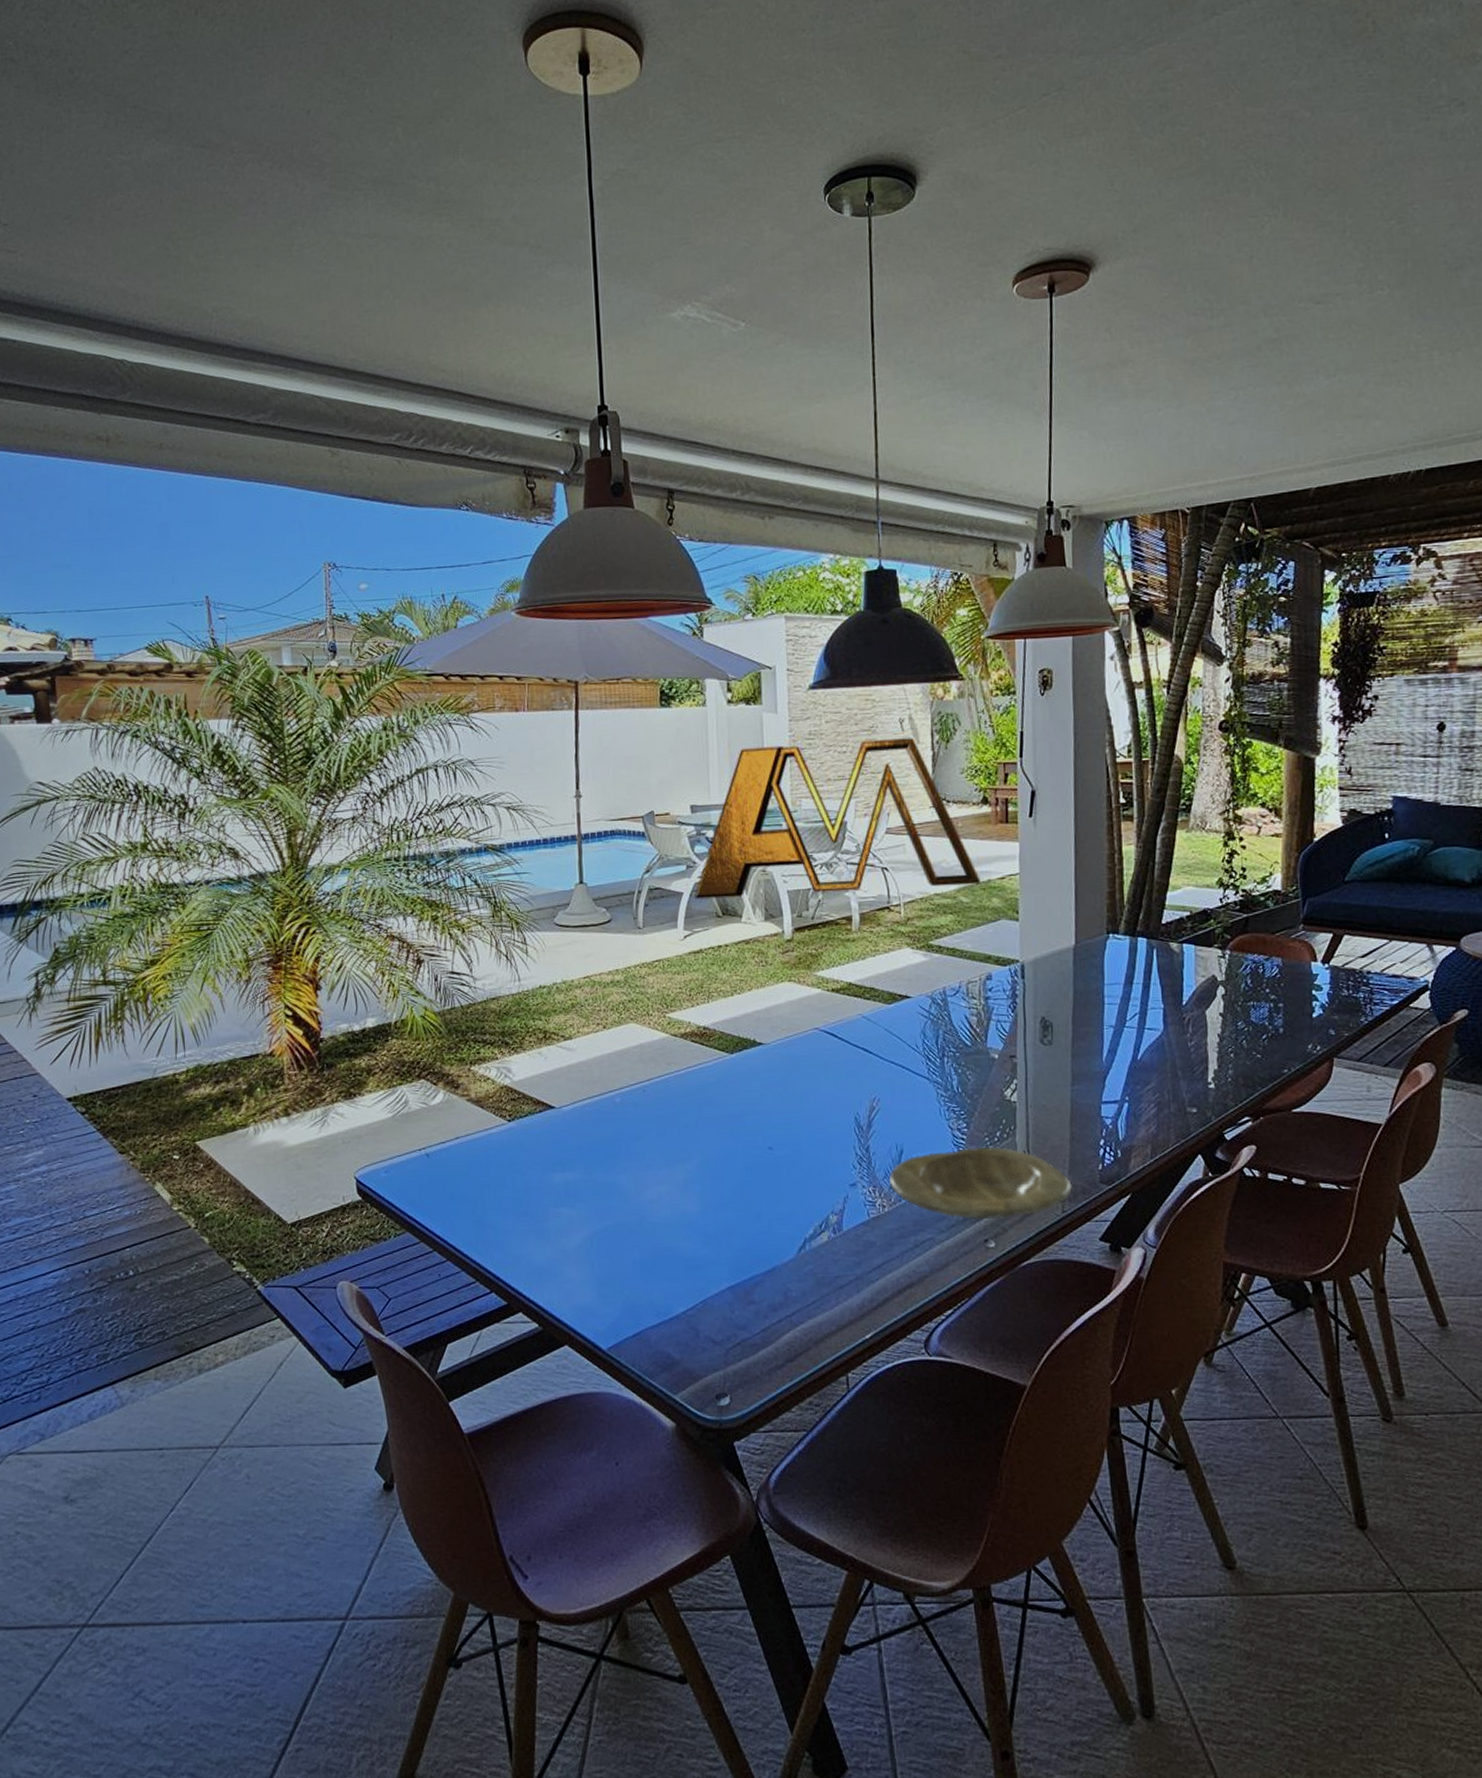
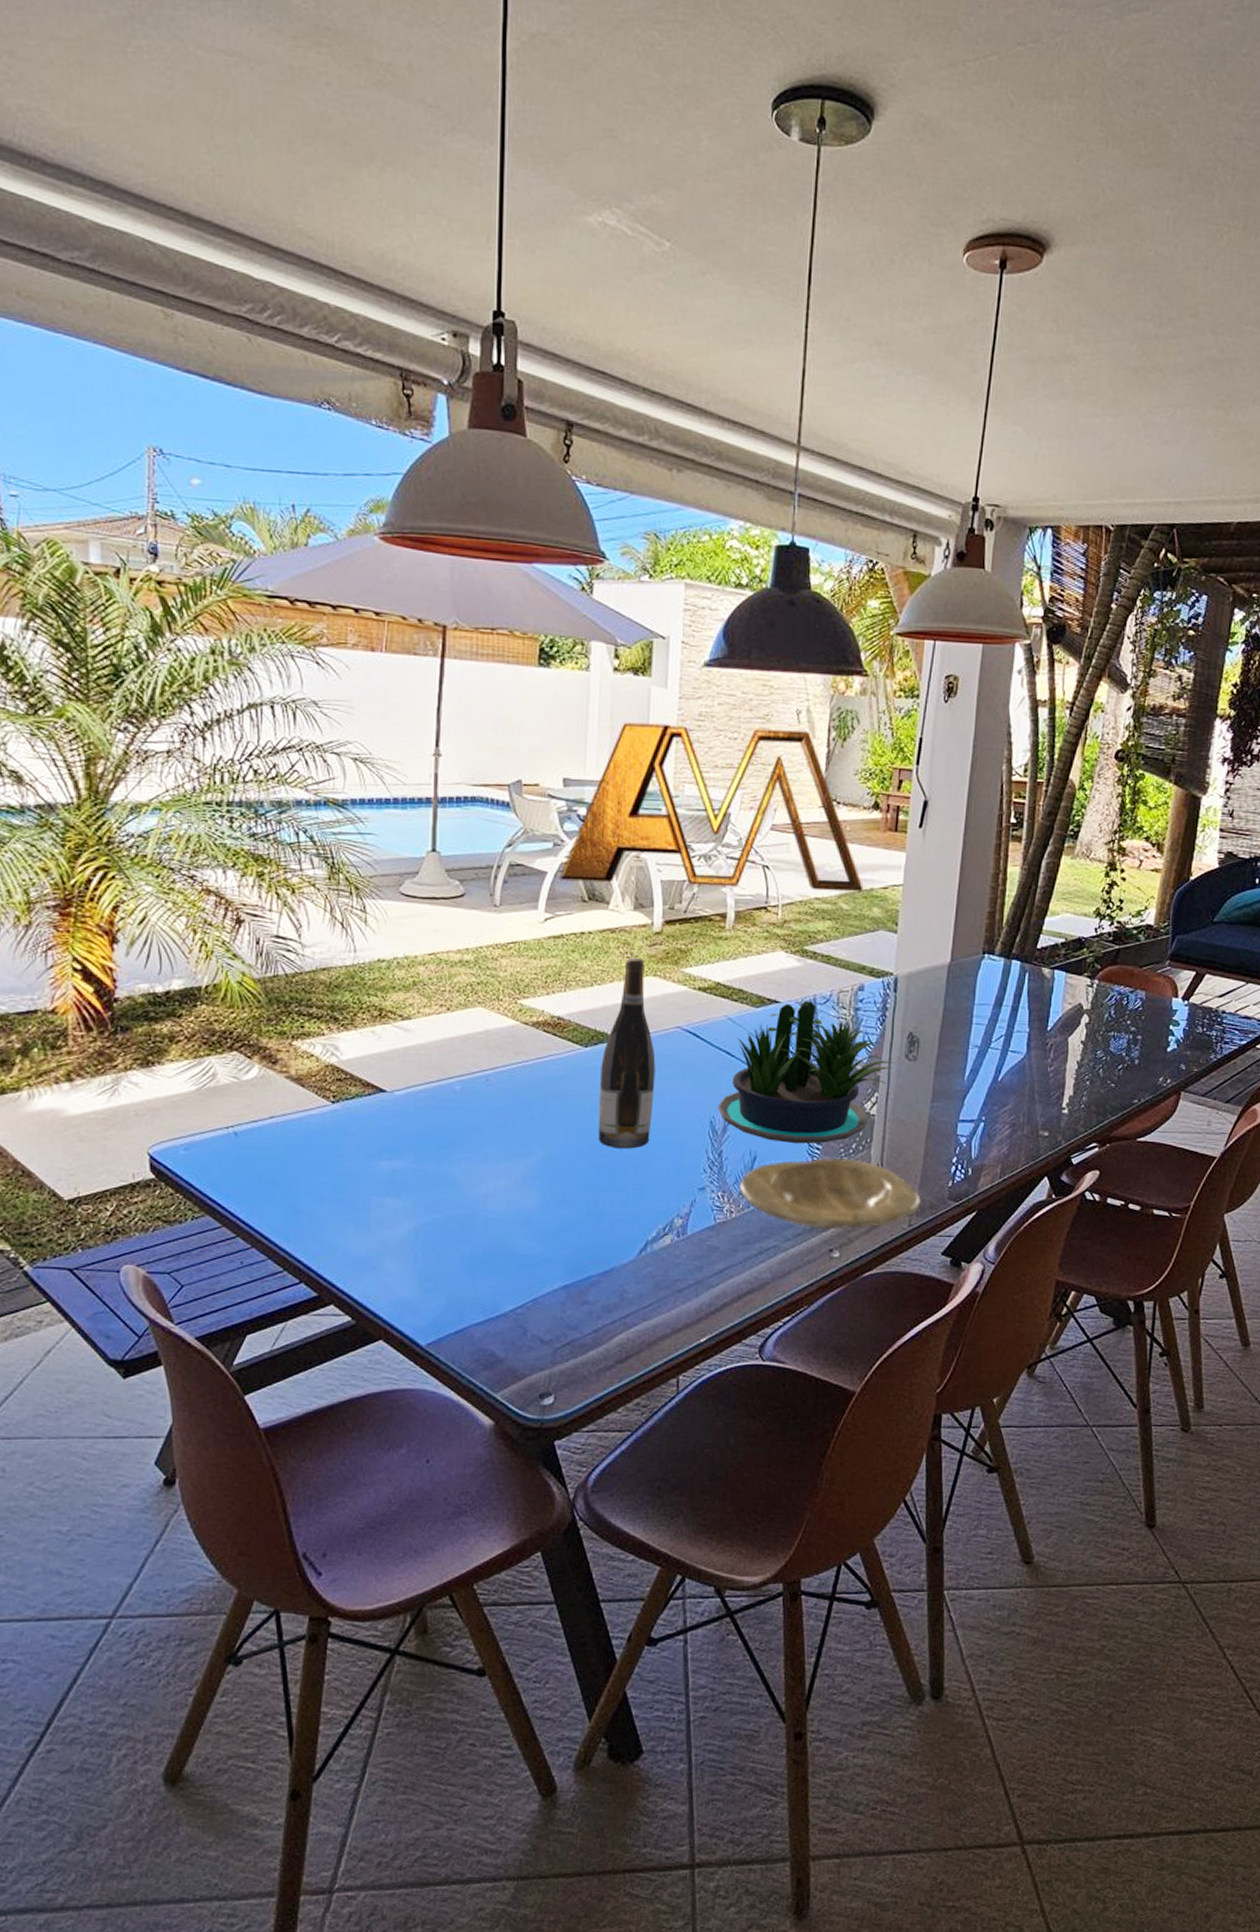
wine bottle: none [747,965,800,1150] -> present [598,957,656,1149]
potted plant: none [861,994,1031,1136] -> present [718,1001,896,1144]

